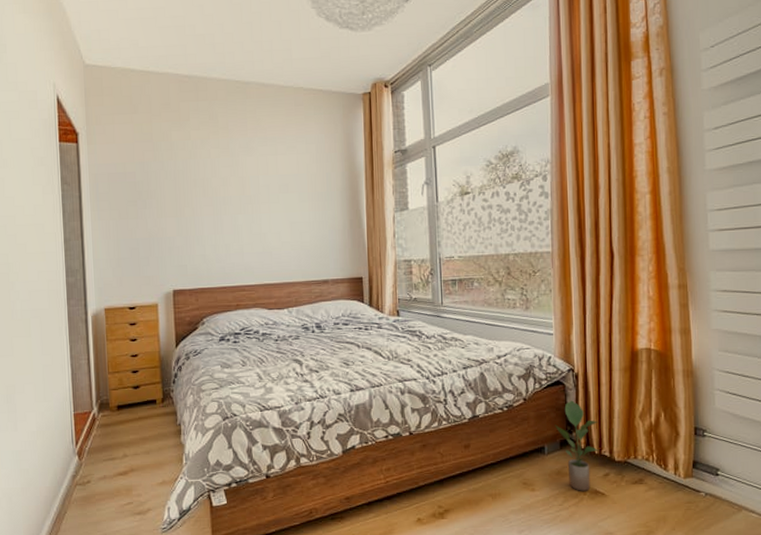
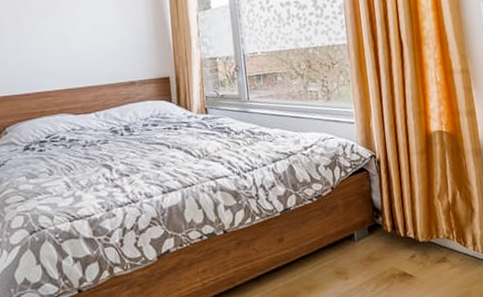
potted plant: present [555,400,599,491] -> none [362,185,405,275]

